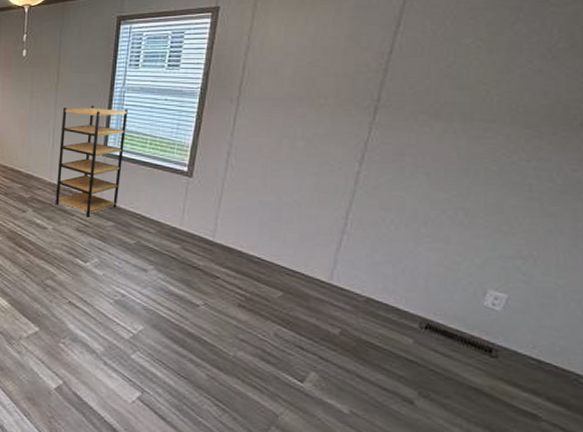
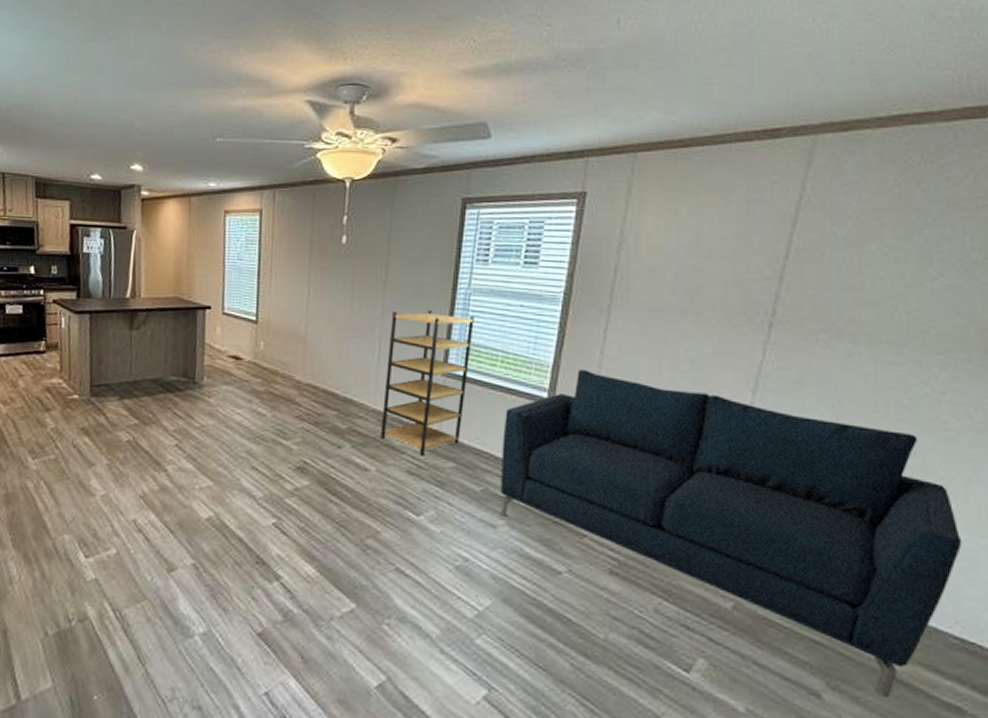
sofa: none [150,148,542,406] -> present [500,369,963,699]

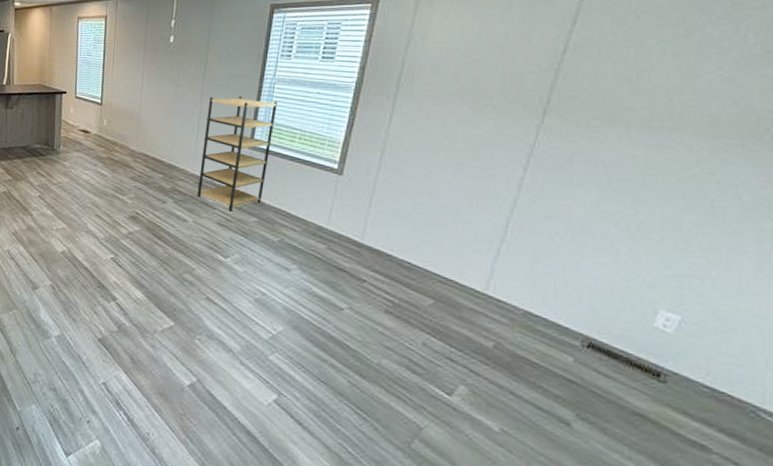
sofa: present [500,369,963,699] -> none [293,146,721,432]

